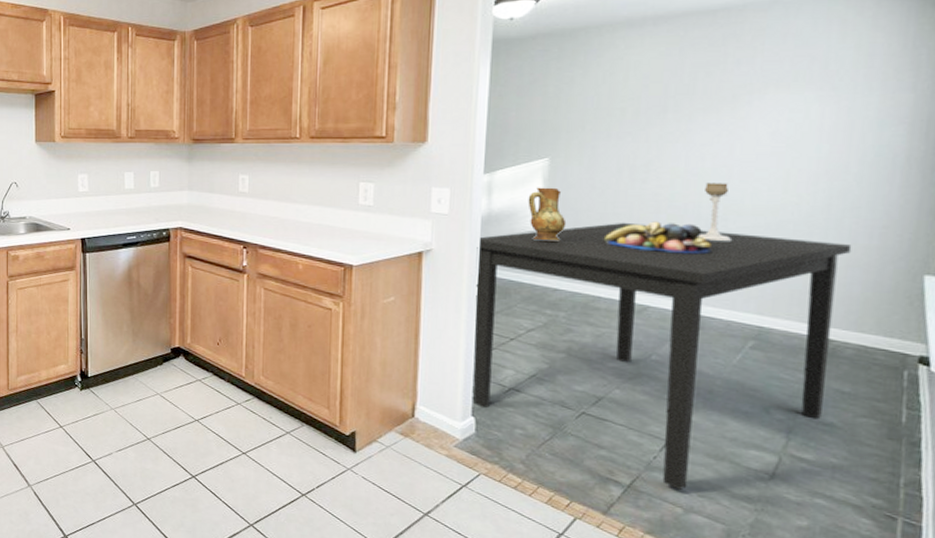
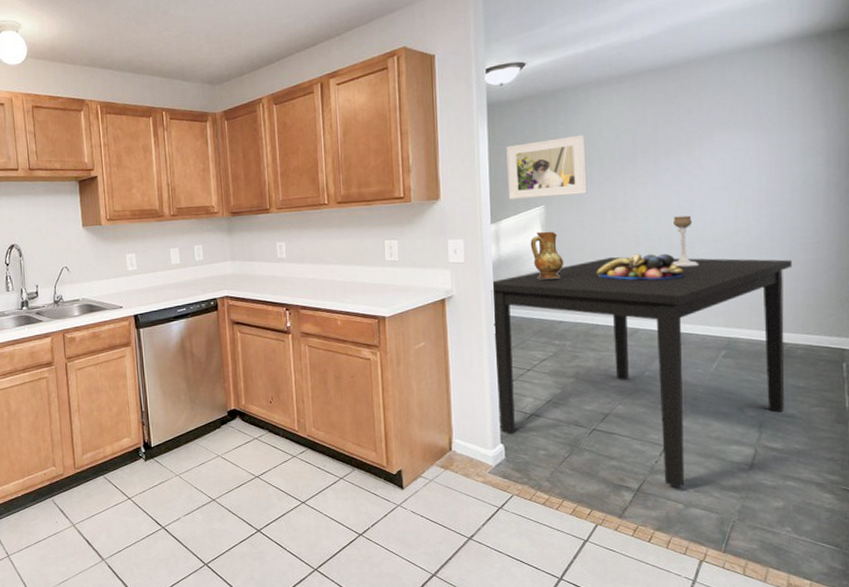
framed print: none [507,81,607,149] -> present [506,134,587,200]

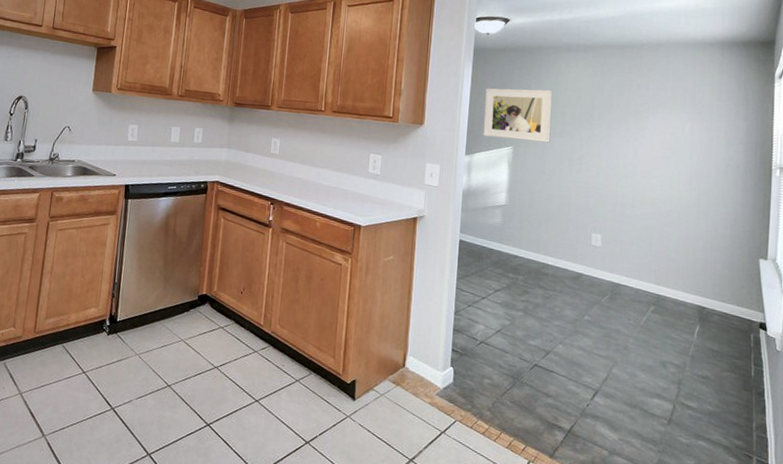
dining table: present [491,256,793,488] -> none [452,203,714,434]
ceramic jug: present [530,231,564,279] -> none [497,169,525,216]
fruit bowl: present [597,253,685,280] -> none [551,204,625,233]
candle holder: present [672,215,698,267] -> none [615,176,637,224]

